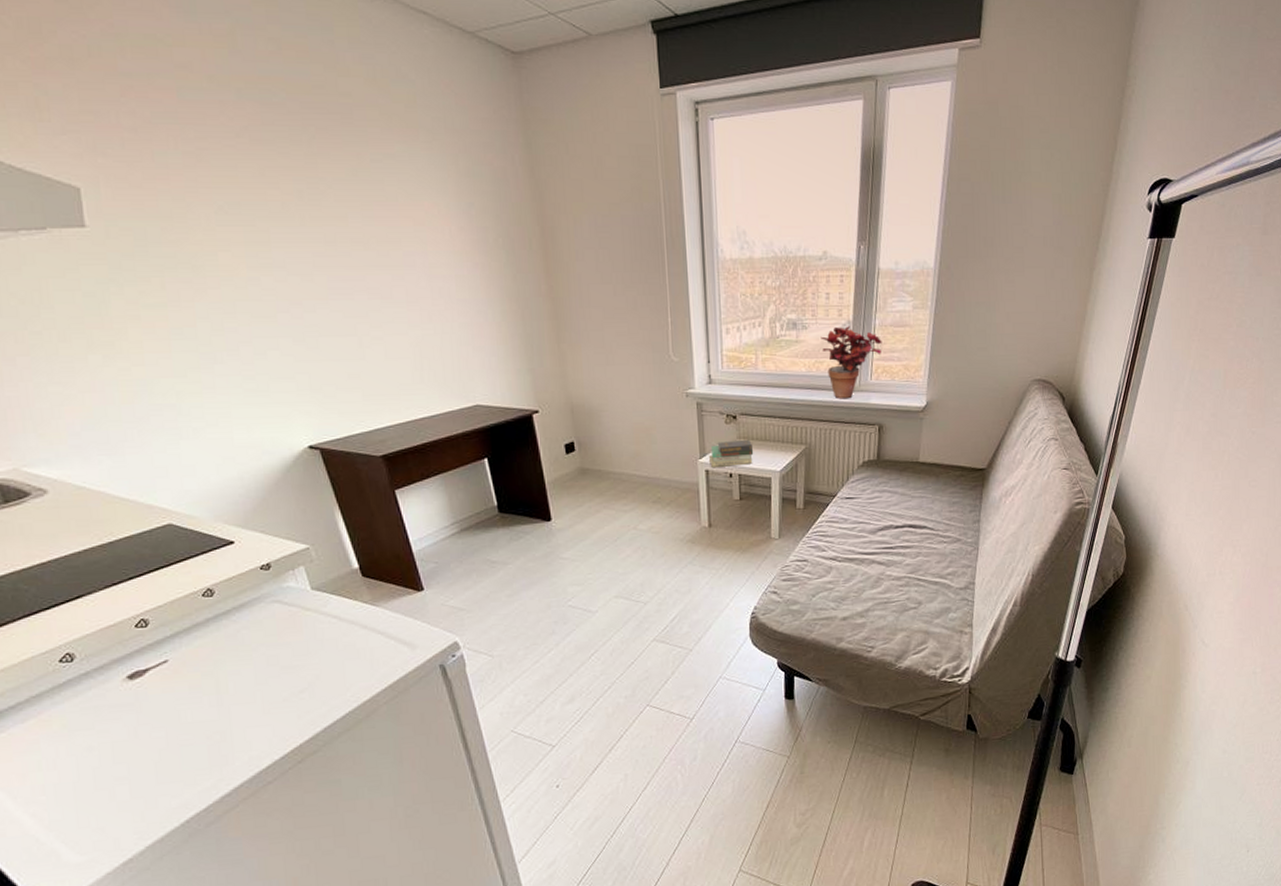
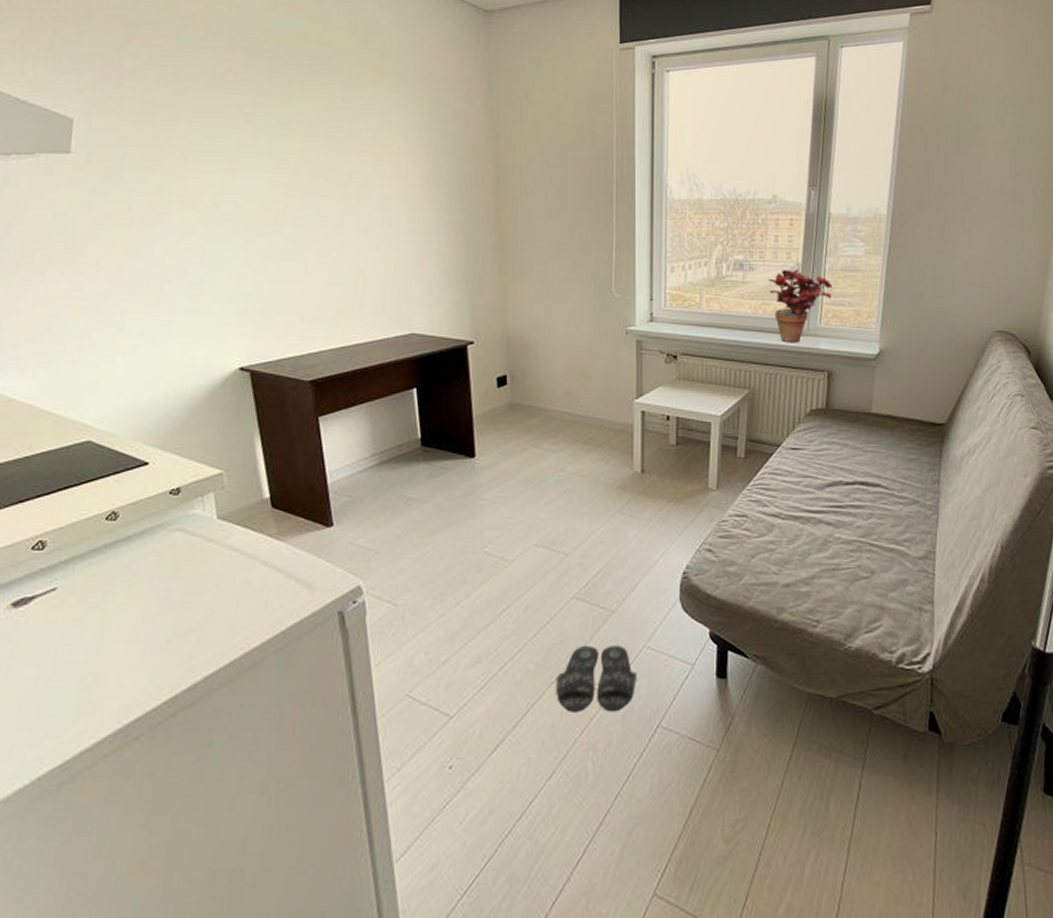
slippers: none [644,678,716,735] -> present [556,645,638,712]
books: present [709,439,754,467] -> none [646,380,694,408]

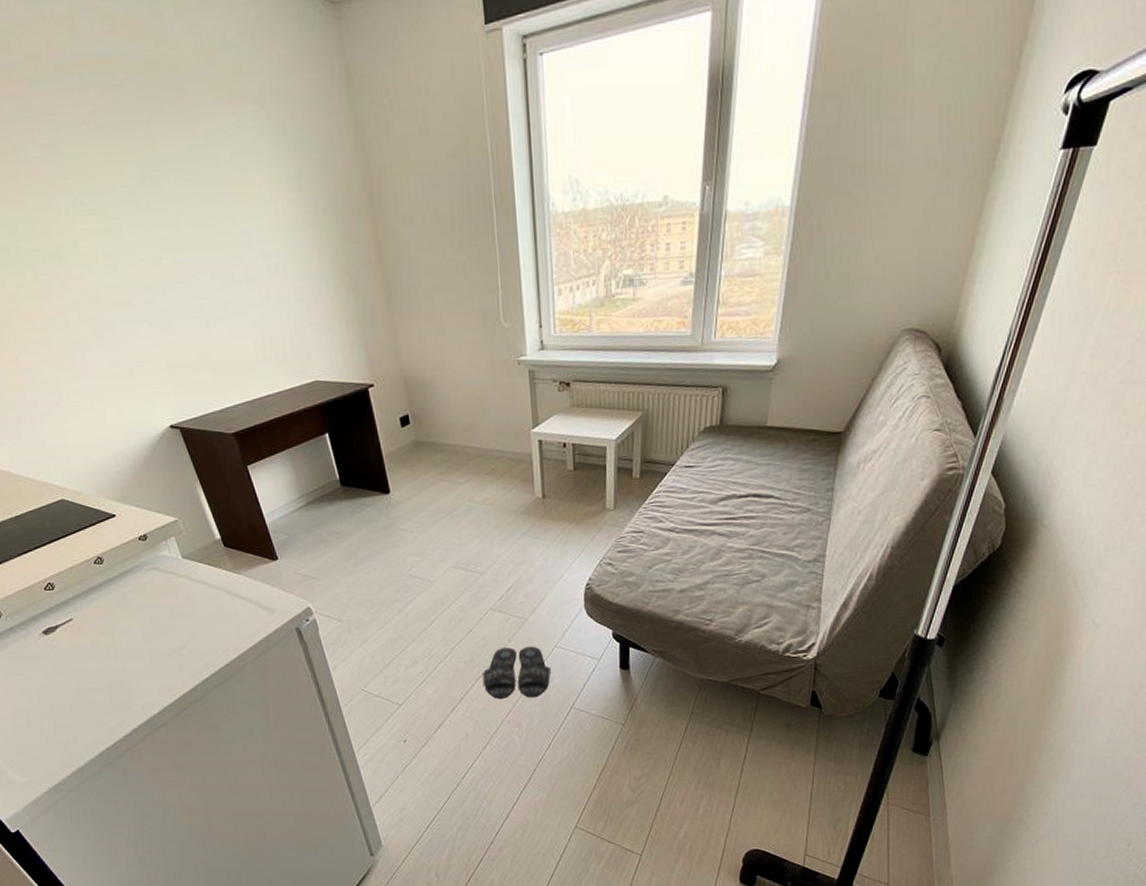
potted plant: present [768,269,833,343] -> none [660,279,728,361]

